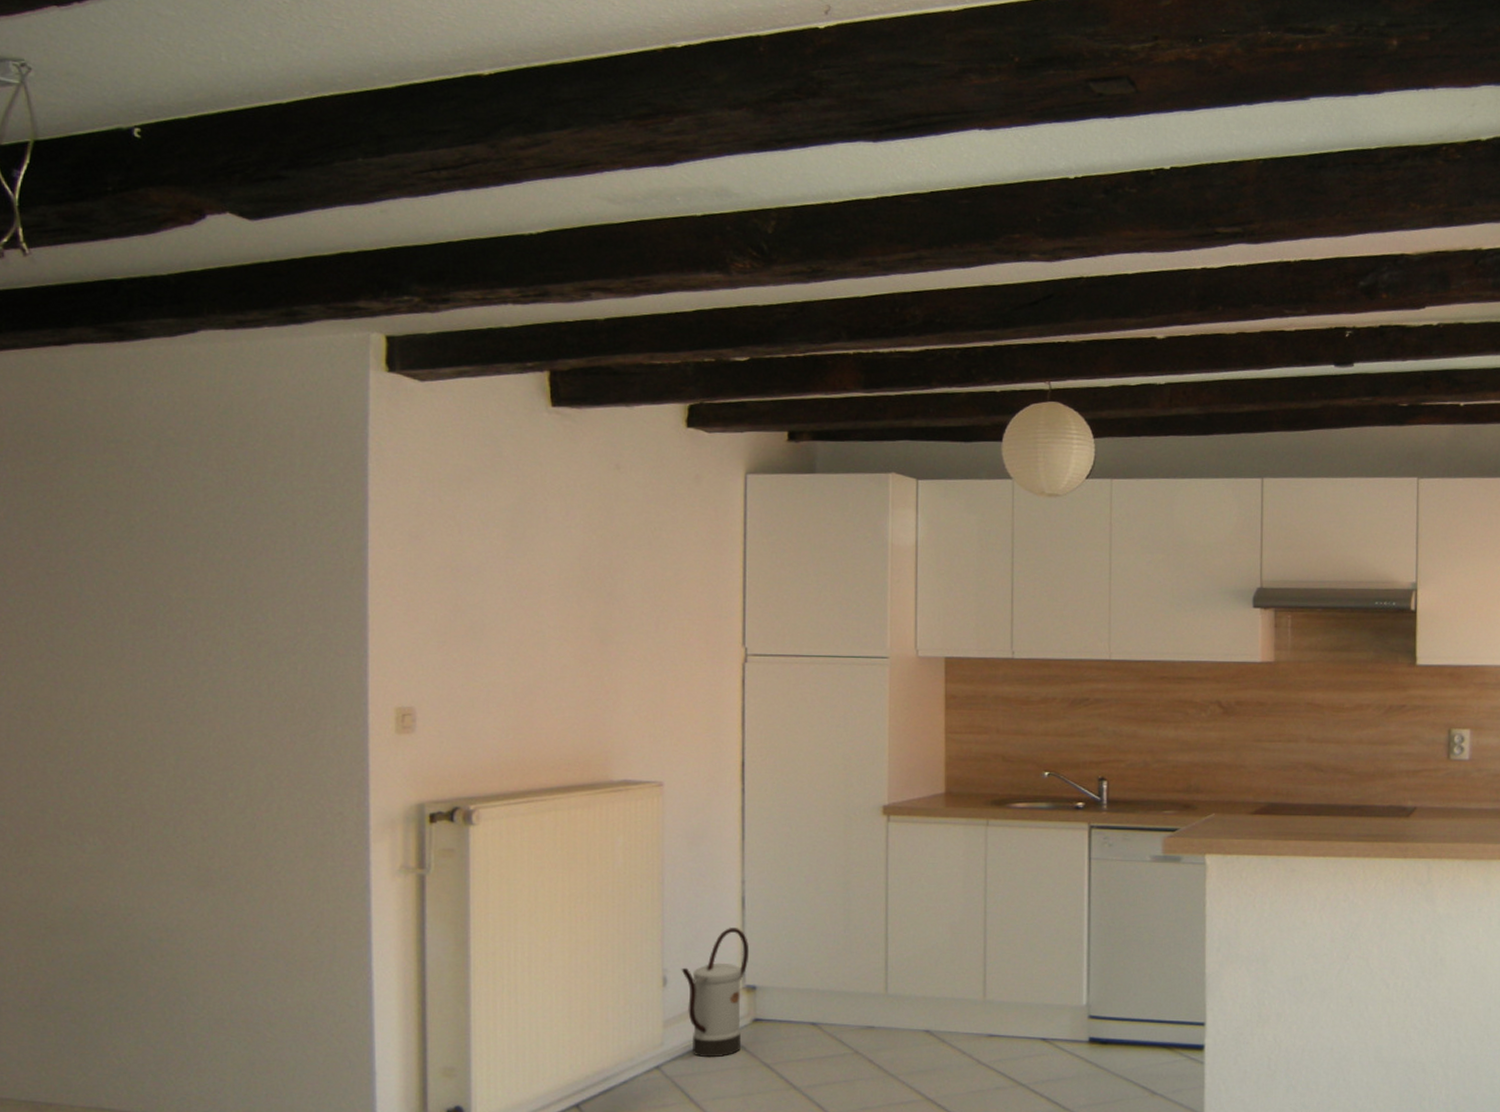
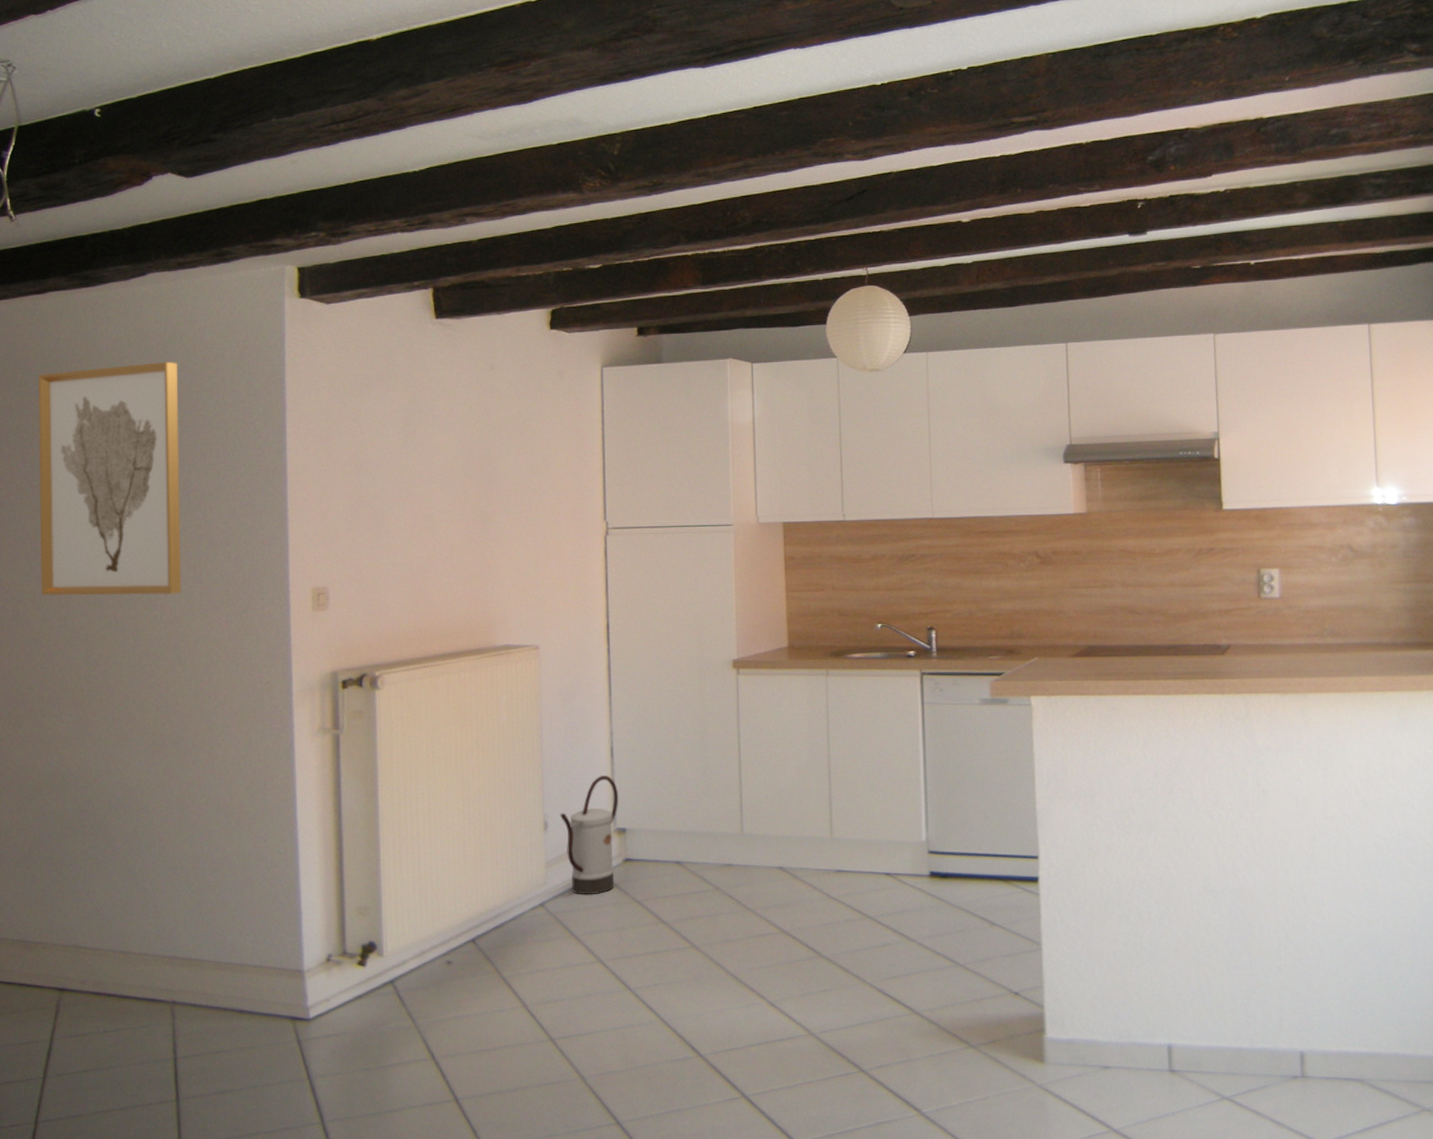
wall art: none [56,436,237,709] -> present [37,361,182,596]

